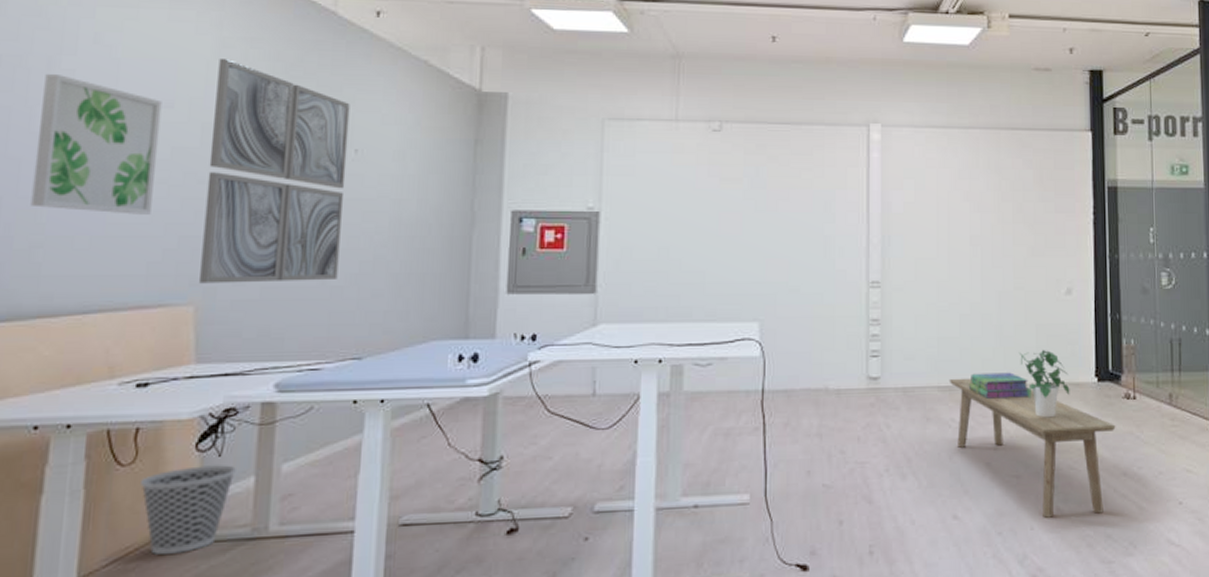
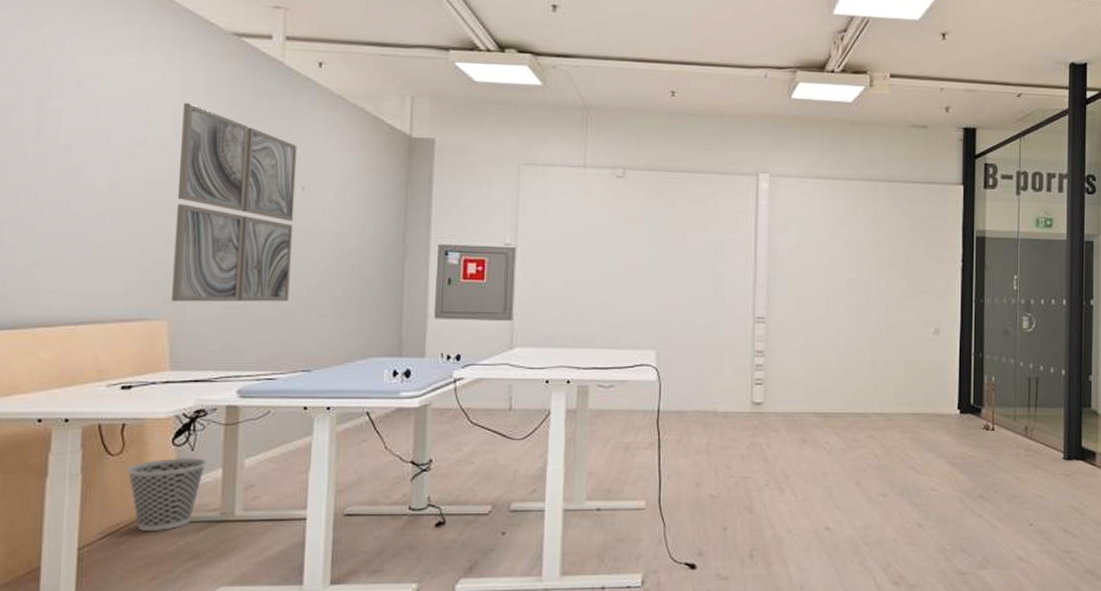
wall art: present [30,74,162,215] -> none [28,114,136,240]
bench: present [949,378,1116,518] -> none [824,406,975,532]
stack of books: present [968,372,1029,399] -> none [842,402,897,425]
potted plant: present [1018,350,1070,418] -> none [888,384,934,444]

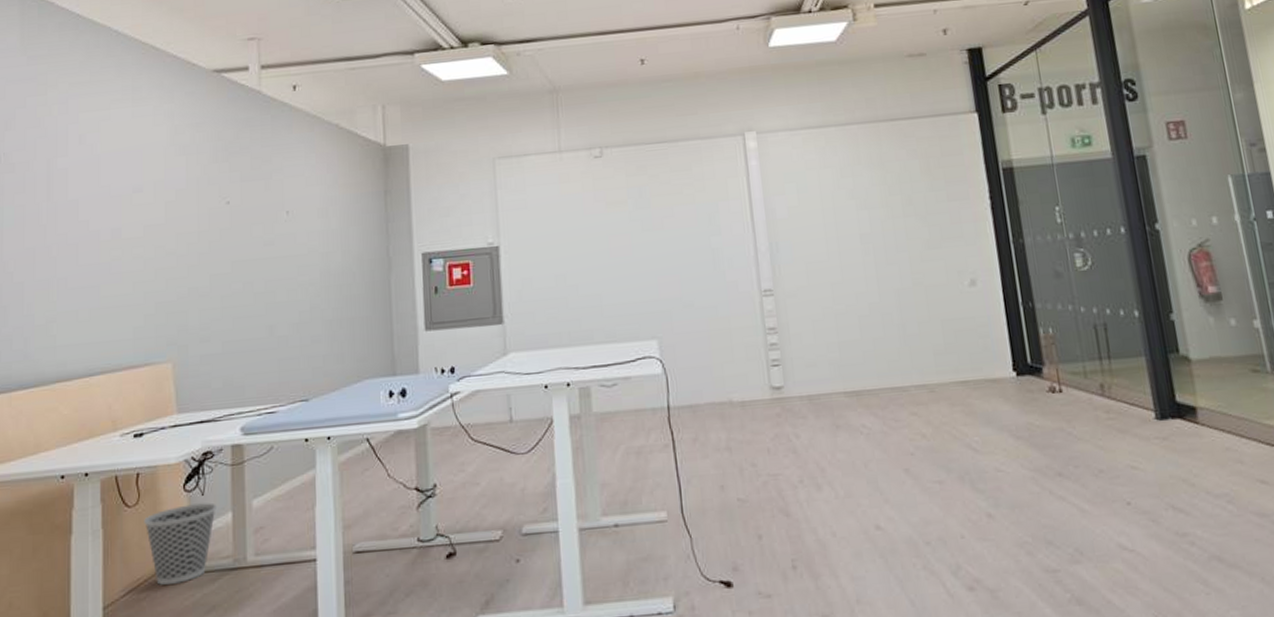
wall art: present [172,103,297,302] -> none [173,144,282,343]

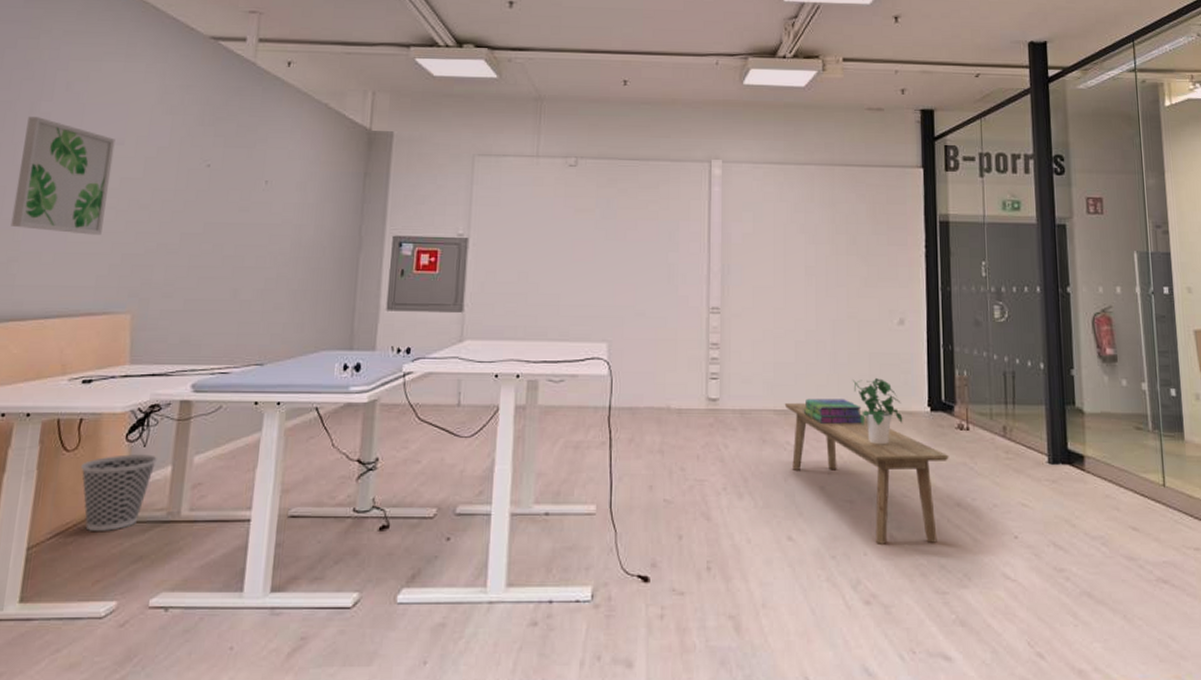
wall art: none [44,174,134,288] -> present [10,117,116,235]
bench: none [854,381,1044,525] -> present [784,402,949,544]
stack of books: none [875,372,942,402] -> present [803,398,862,424]
potted plant: none [925,346,988,419] -> present [852,378,903,445]

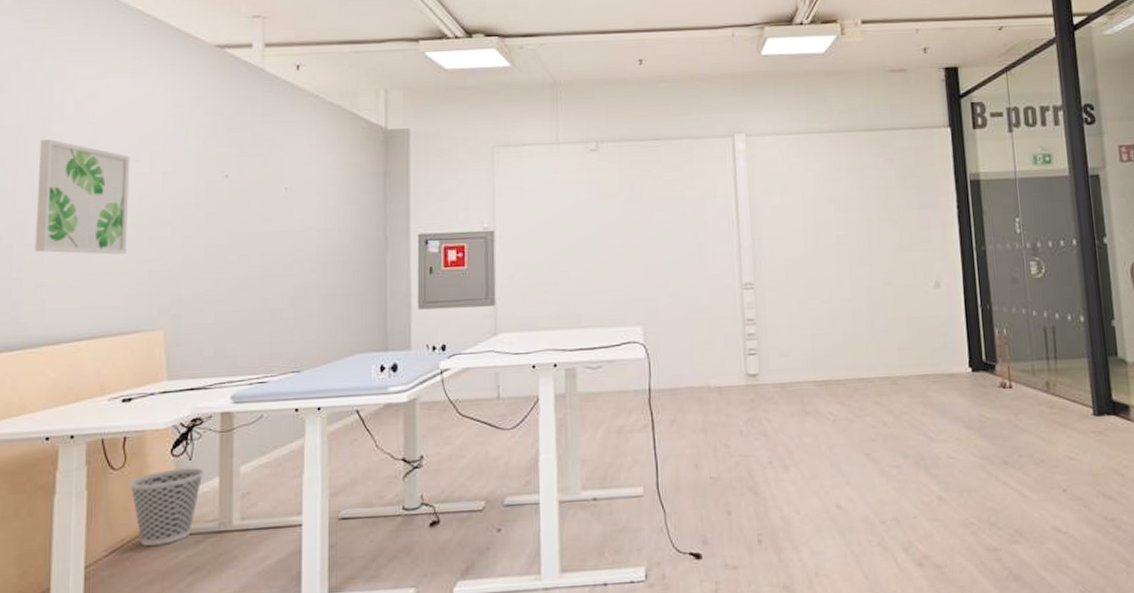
bench: present [784,402,949,544] -> none [824,372,993,507]
stack of books: present [803,398,862,424] -> none [843,365,904,392]
potted plant: present [852,378,903,445] -> none [891,342,945,409]

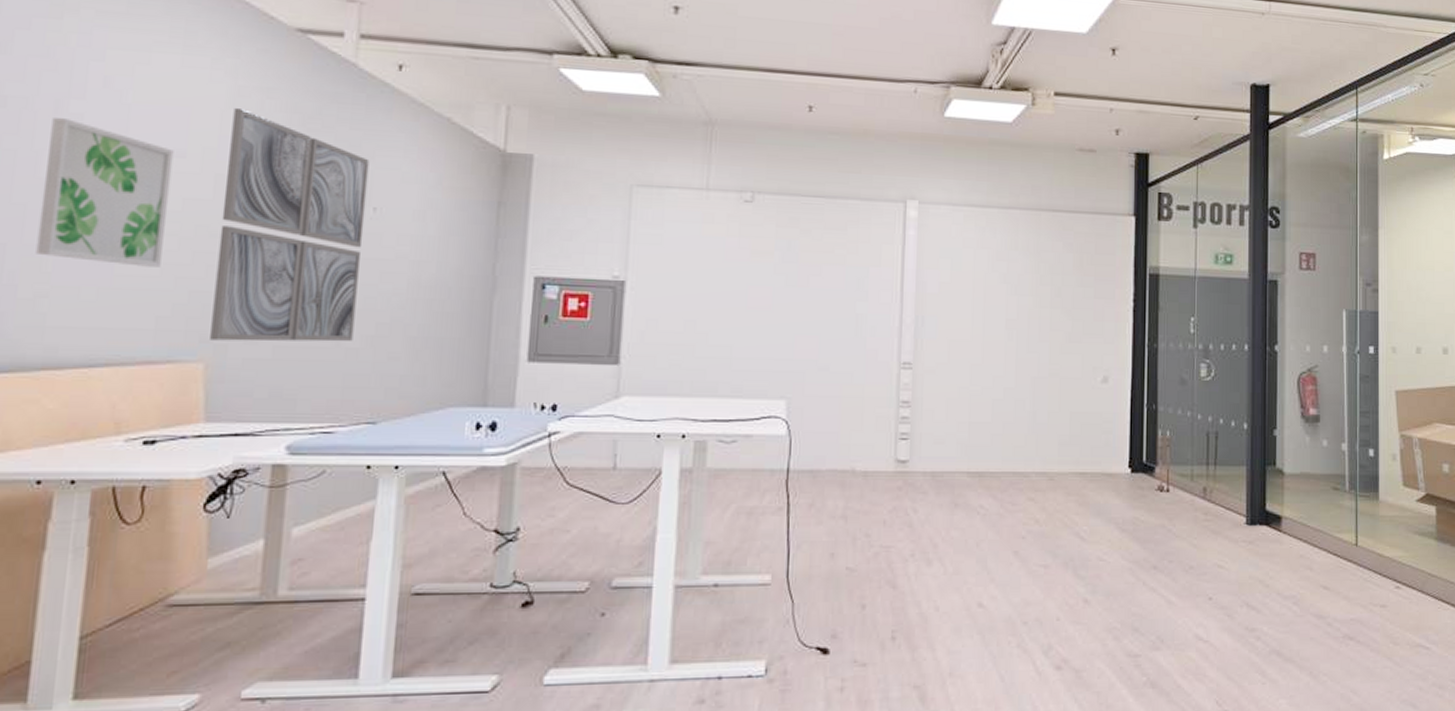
wastebasket: present [130,467,204,546] -> none [146,527,245,615]
wall art: none [167,116,279,311] -> present [210,108,370,342]

